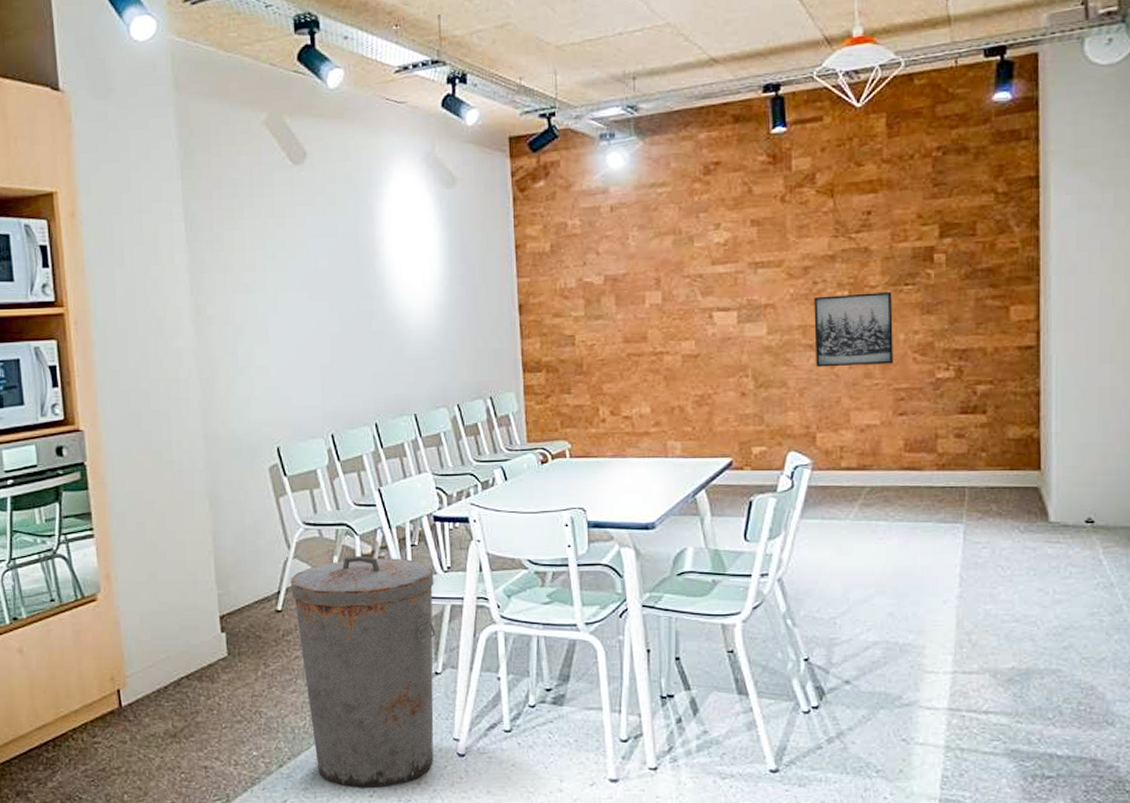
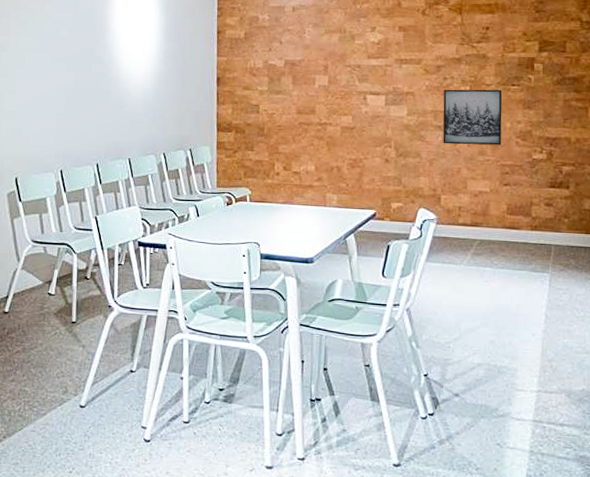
trash can: present [291,556,436,789] -> none [17,270,135,466]

